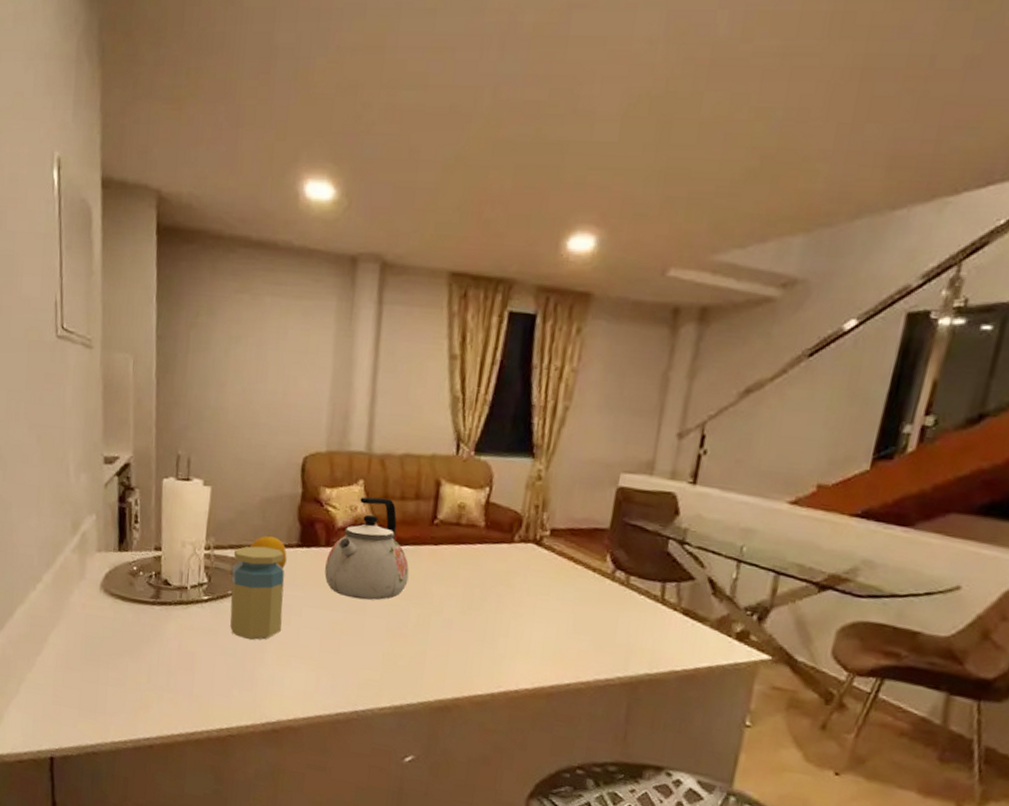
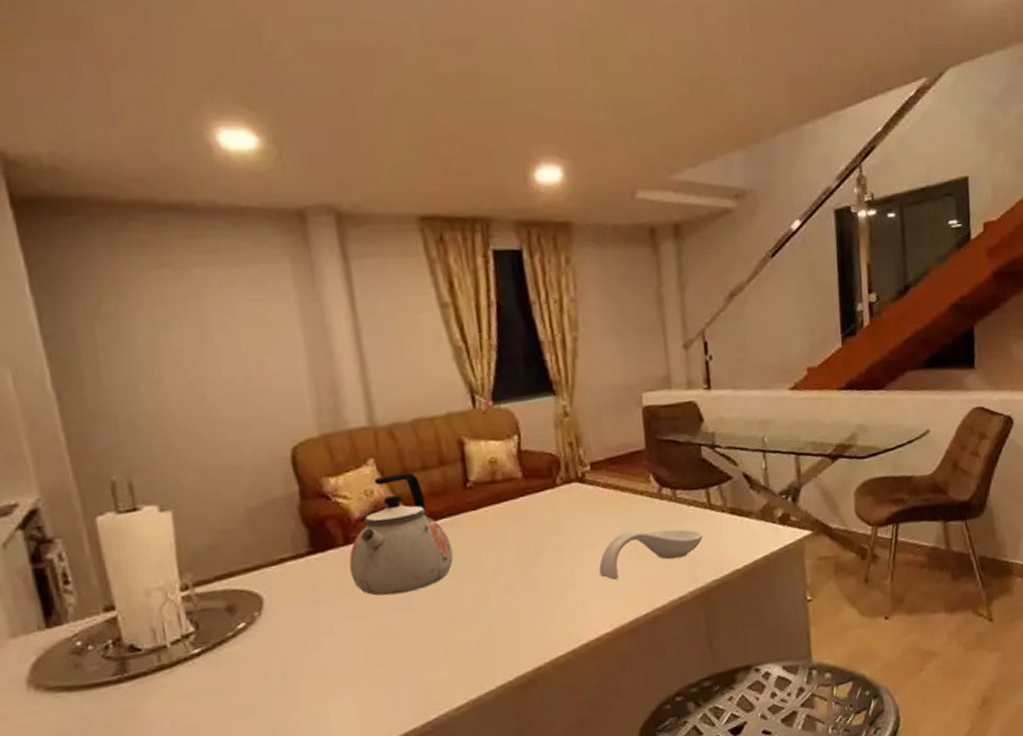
jar: present [230,546,285,641] -> none [223,563,311,686]
fruit: present [250,535,287,569] -> none [245,550,299,586]
spoon rest: none [532,601,647,643] -> present [598,529,703,580]

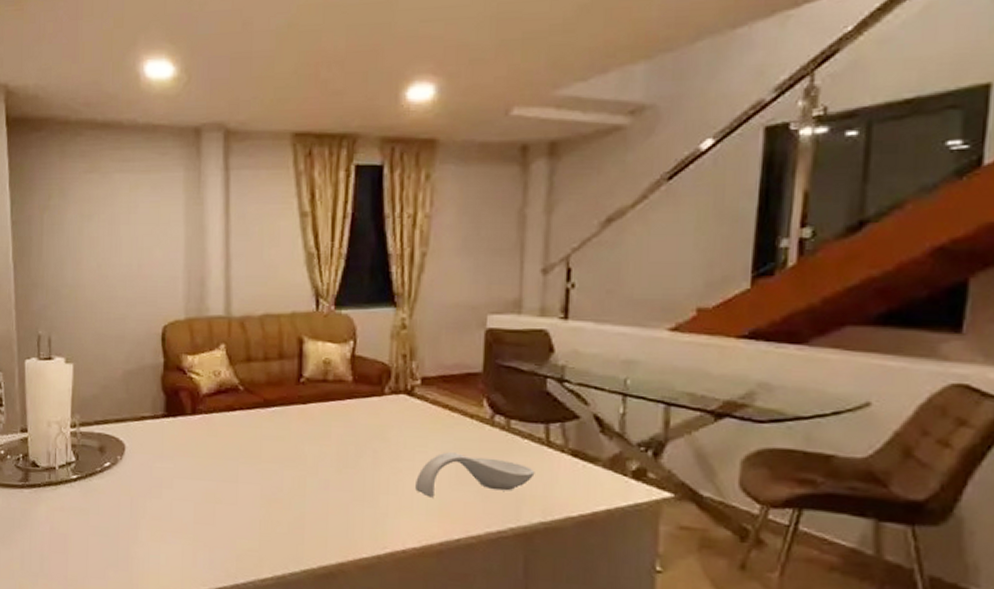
kettle: present [349,472,454,596] -> none [193,360,279,467]

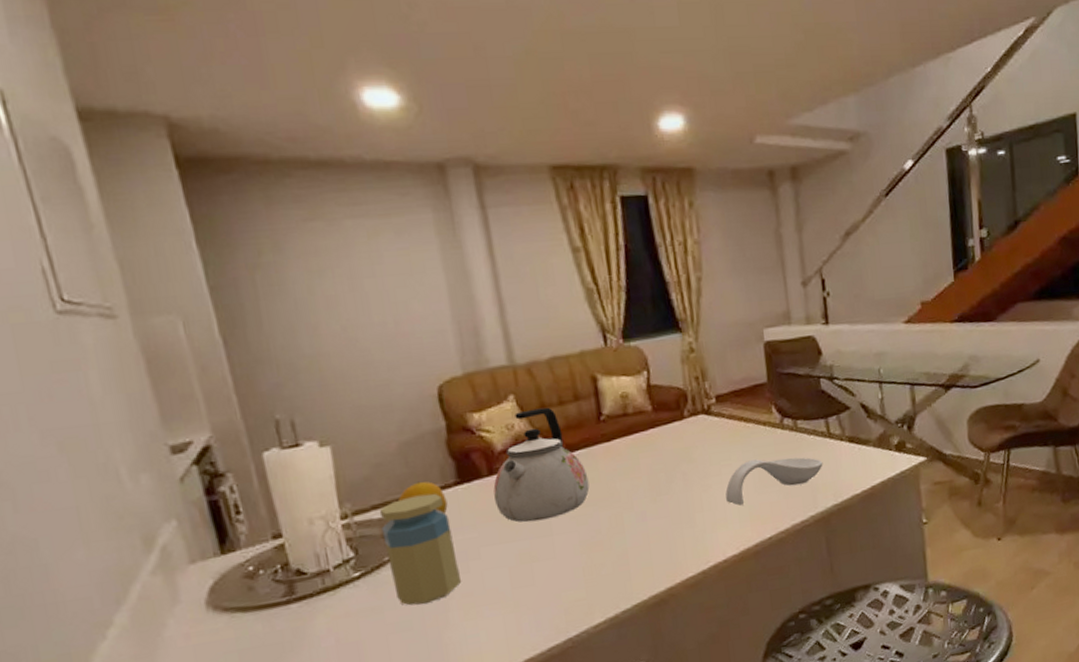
jar: none [99,419,153,518] -> present [379,493,461,606]
fruit: none [116,408,154,441] -> present [398,481,448,514]
kettle: none [193,360,279,467] -> present [493,407,590,523]

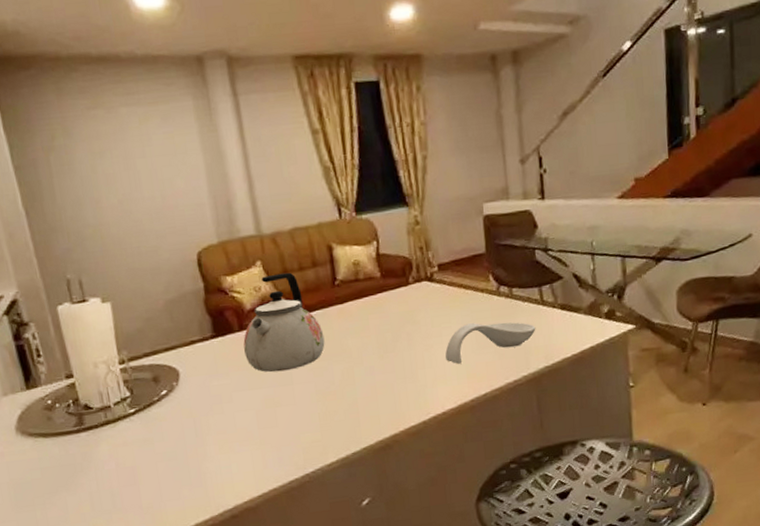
jar: present [379,493,461,606] -> none [149,345,216,439]
fruit: present [398,481,448,514] -> none [165,334,206,363]

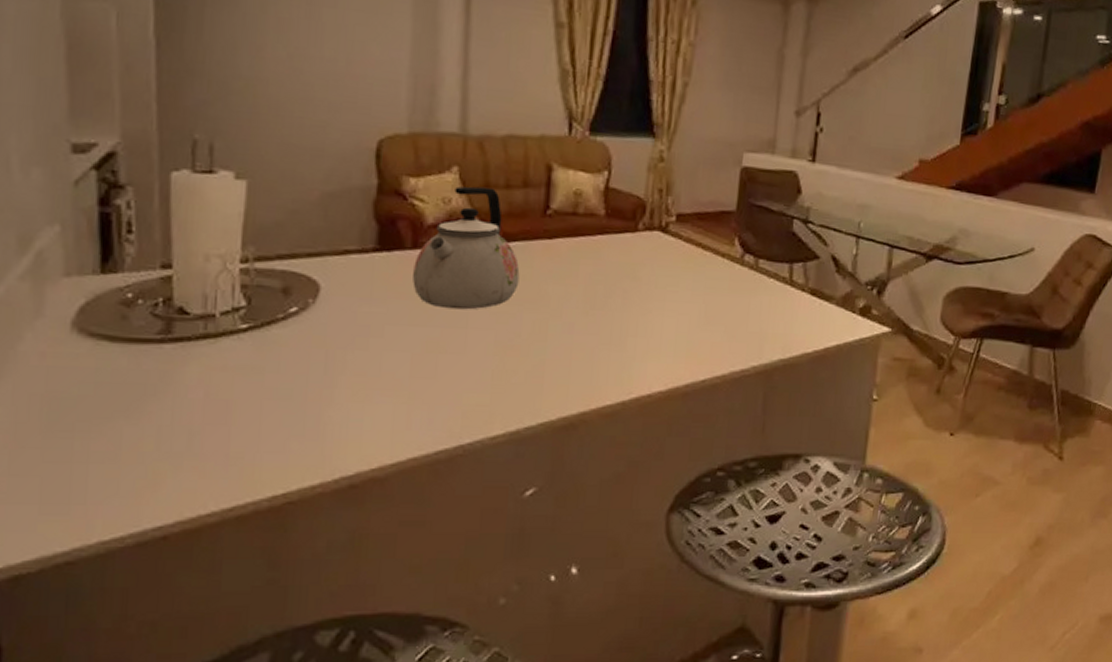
spoon rest: present [445,322,536,364] -> none [663,292,778,338]

